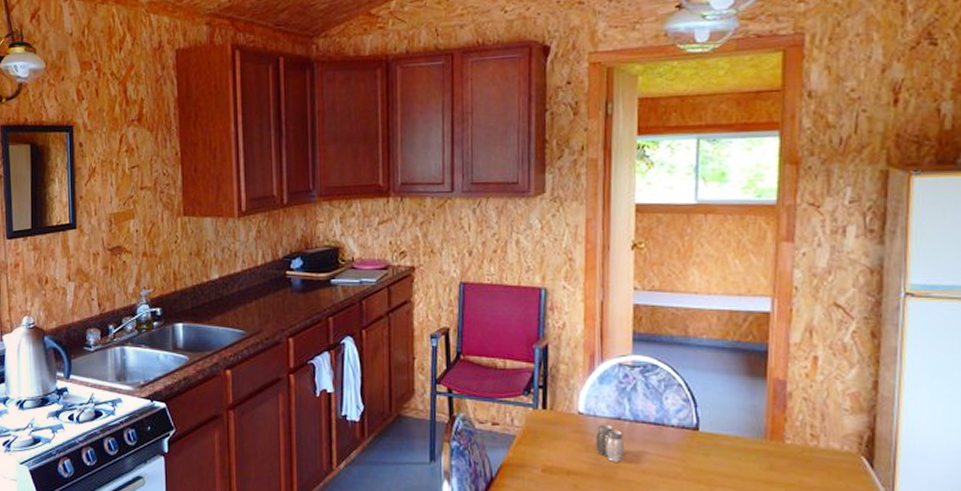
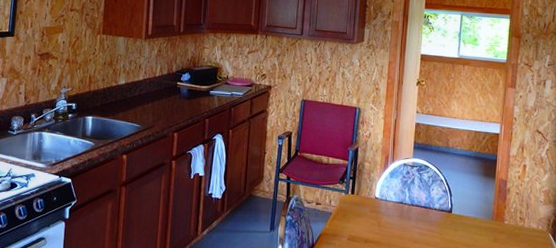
salt and pepper shaker: present [595,424,624,462] -> none [385,207,404,234]

